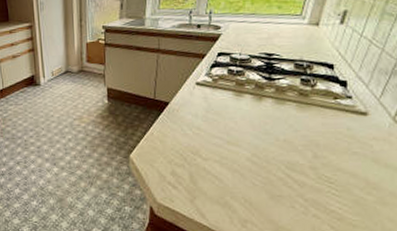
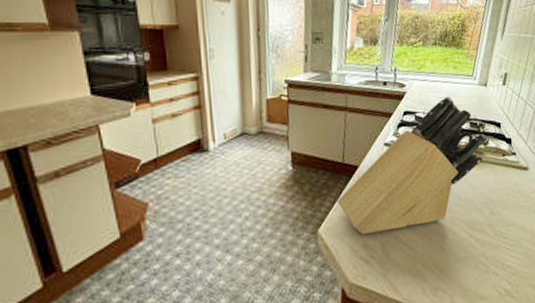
knife block: none [148,37,316,163] -> present [337,96,488,234]

